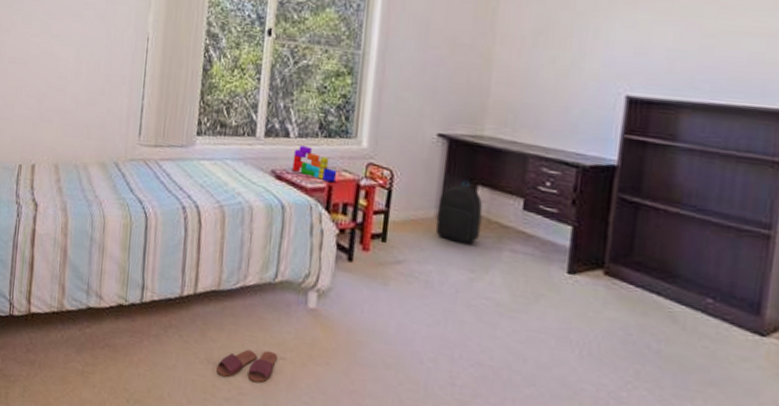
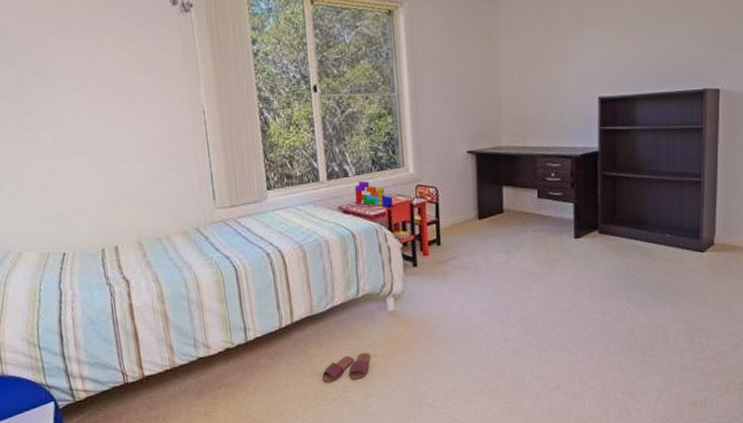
backpack: present [435,180,483,245] -> none [475,184,510,234]

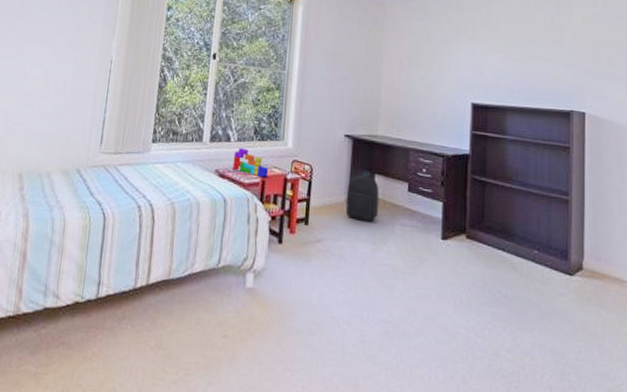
slippers: present [322,352,370,382] -> none [166,330,220,362]
backpack: none [475,184,510,234] -> present [345,171,380,223]

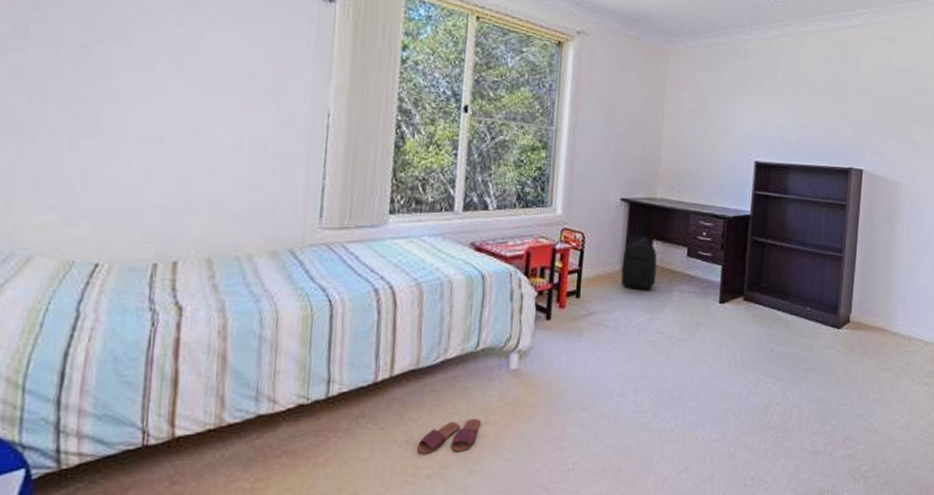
slippers: none [166,330,220,362] -> present [417,418,481,454]
toy blocks: present [232,148,269,178] -> none [491,217,535,249]

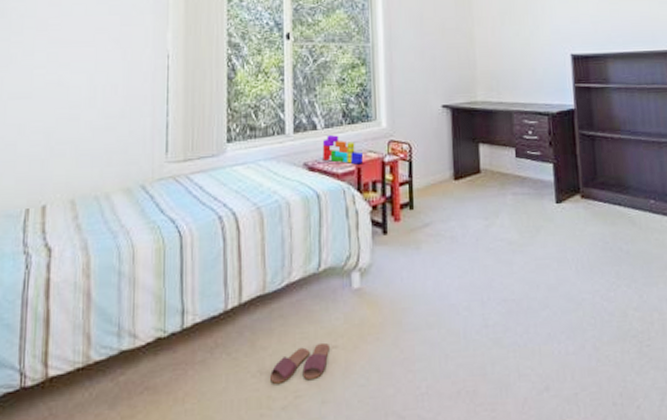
toy blocks: none [491,217,535,249] -> present [322,135,364,165]
backpack: present [620,237,657,291] -> none [451,141,488,197]

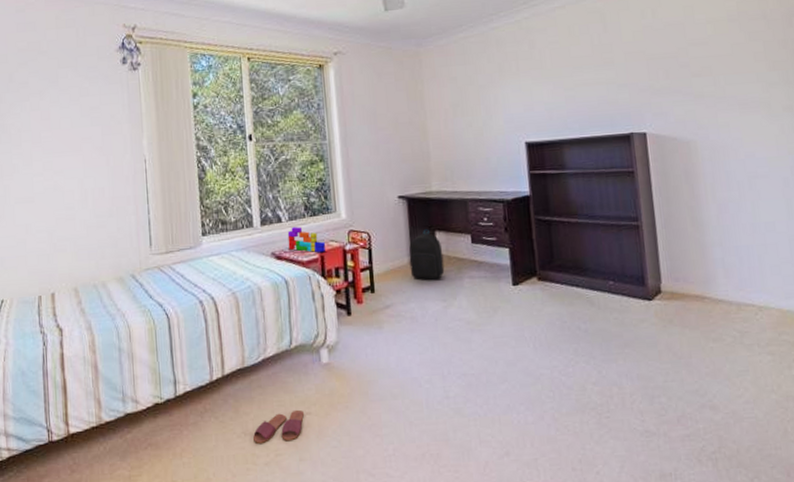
backpack: none [451,141,488,197] -> present [409,229,445,281]

